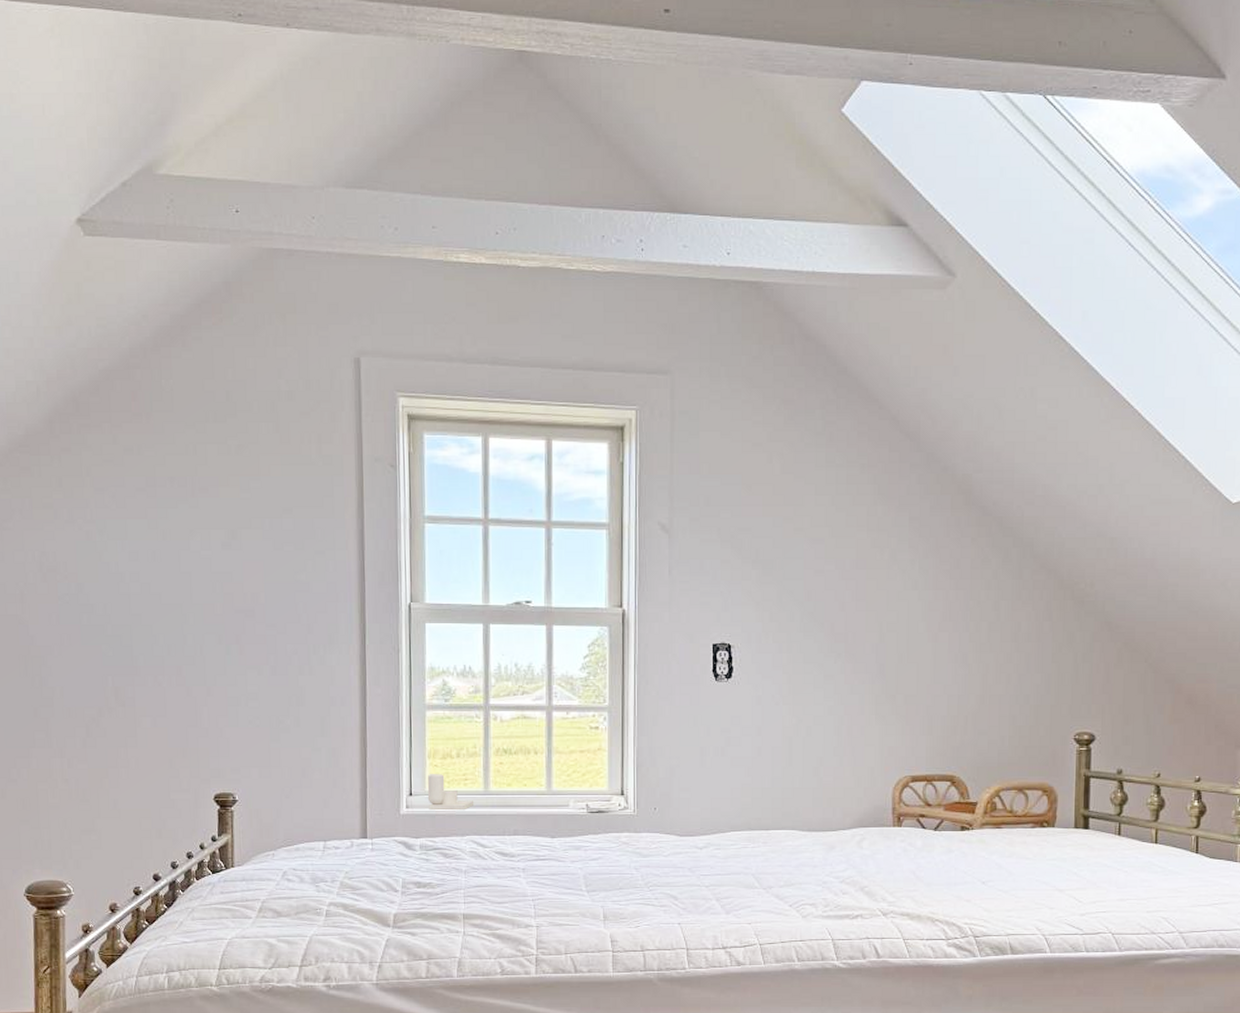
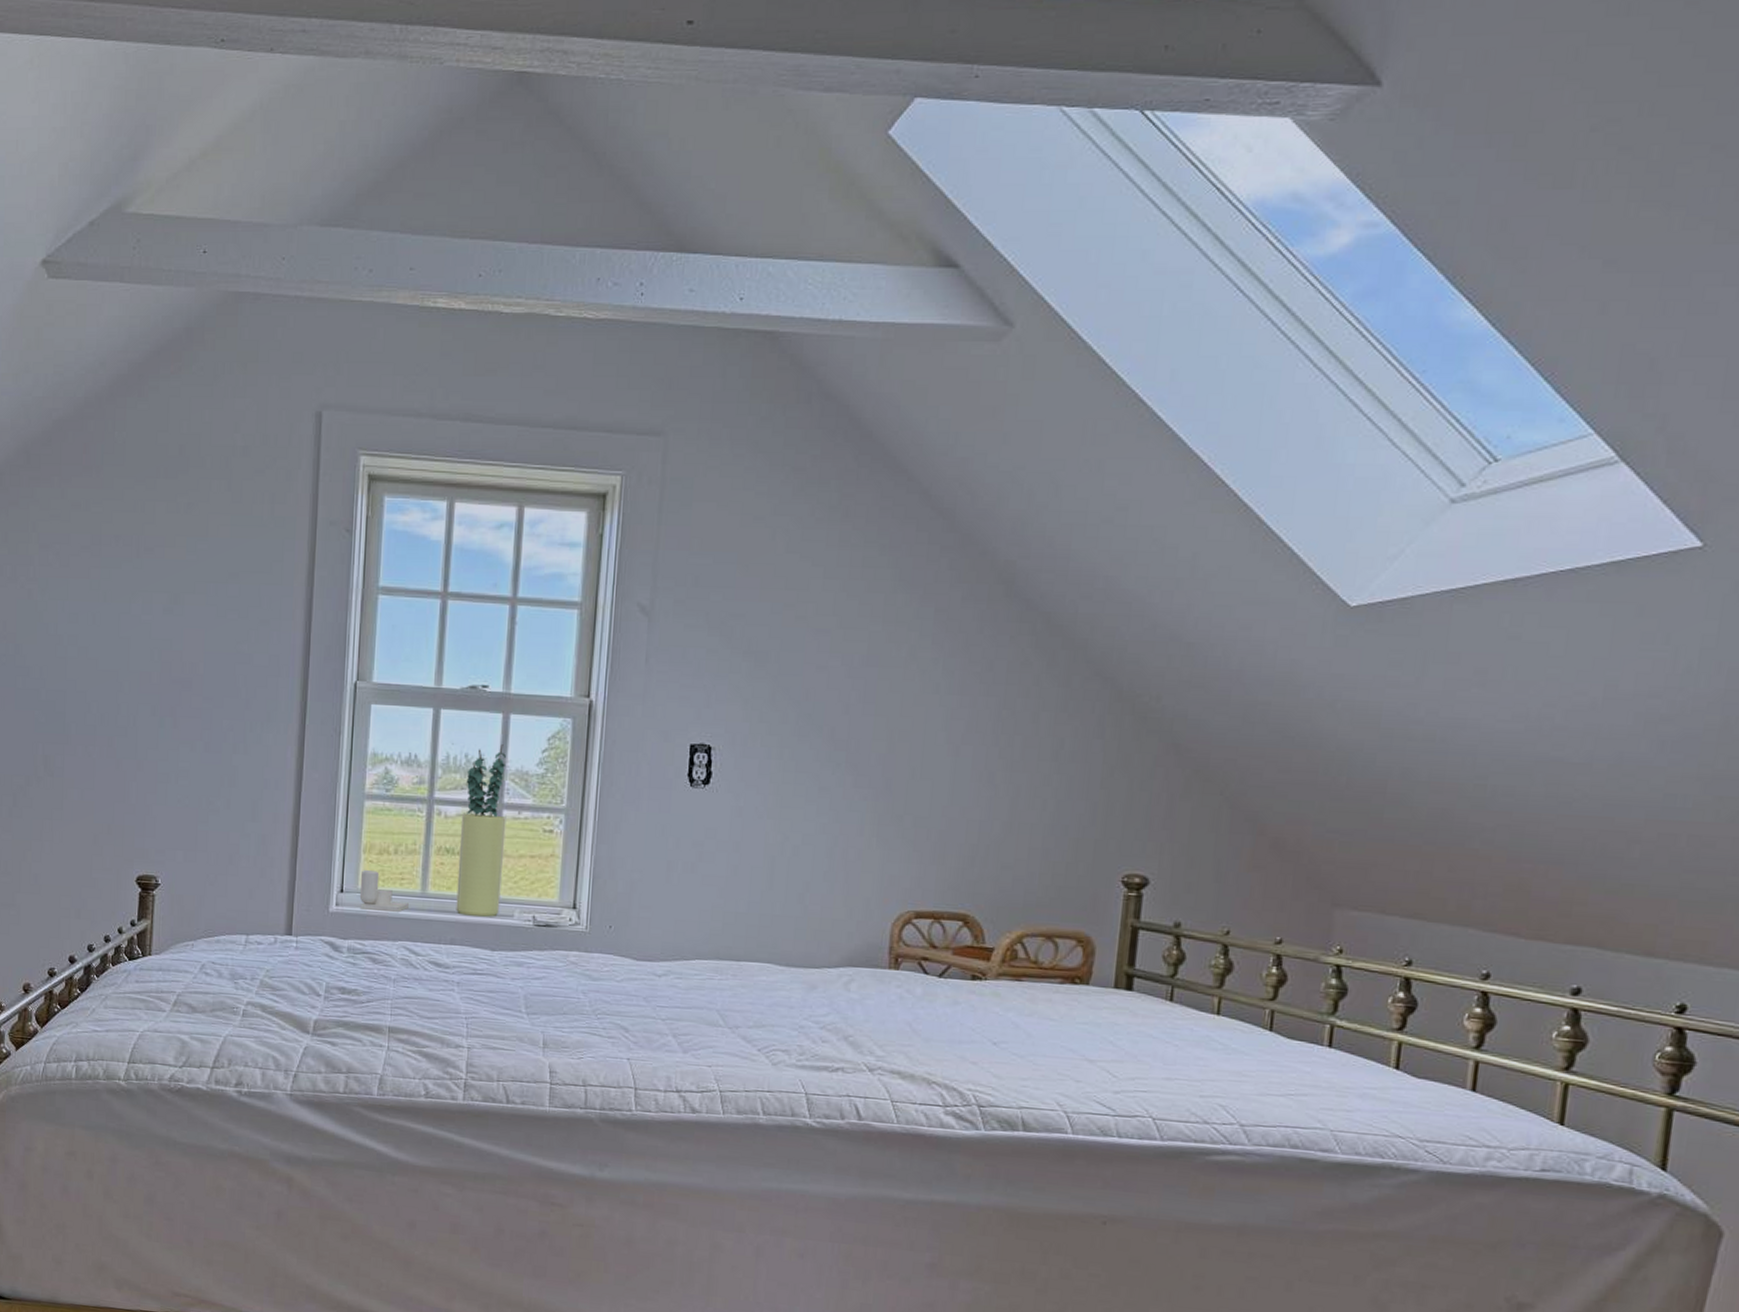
vase: none [515,653,557,809] -> present [456,744,506,918]

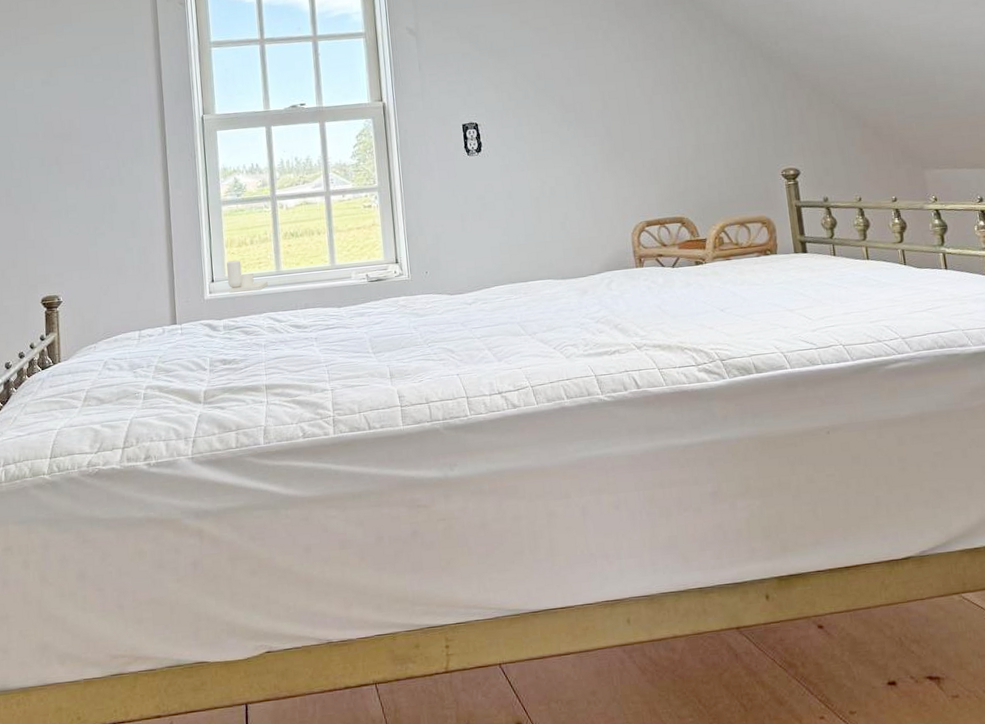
vase: present [456,744,506,918] -> none [299,146,340,284]

